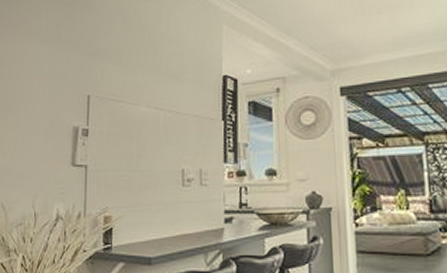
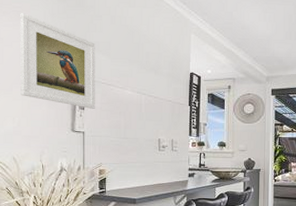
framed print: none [15,25,104,135] -> present [20,13,95,109]

